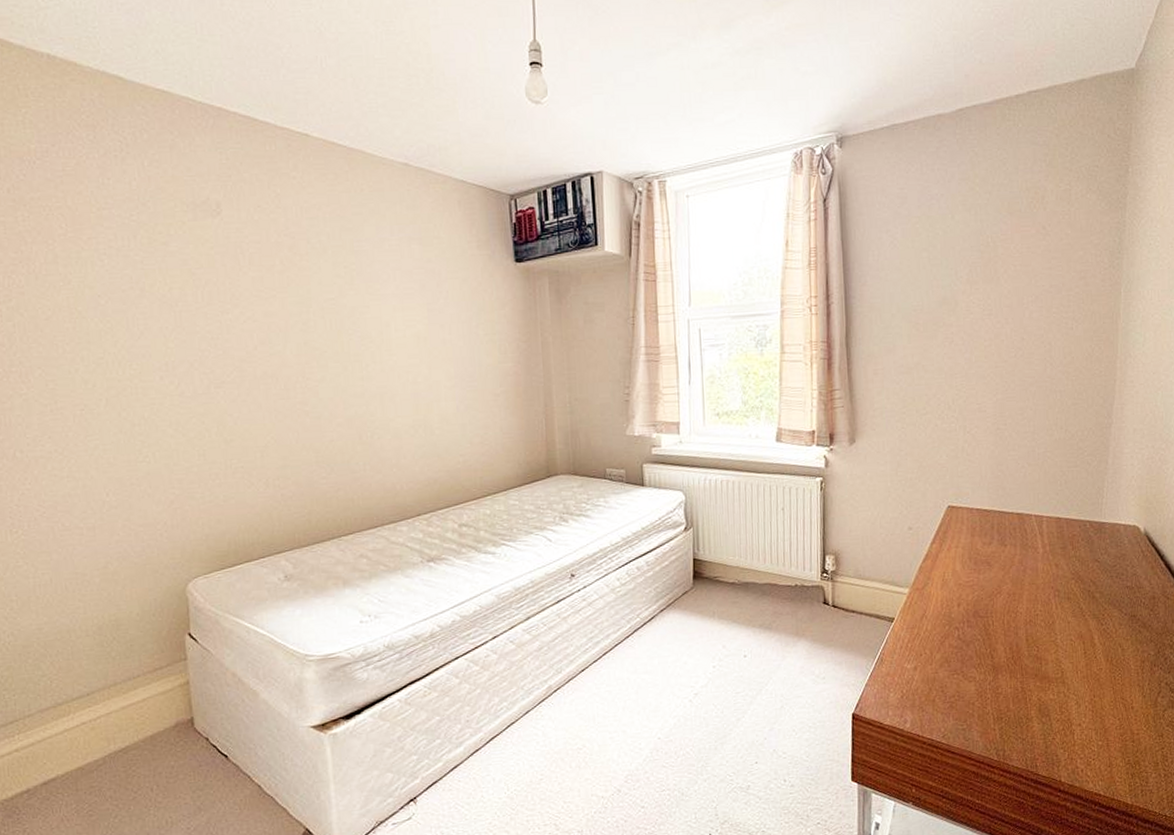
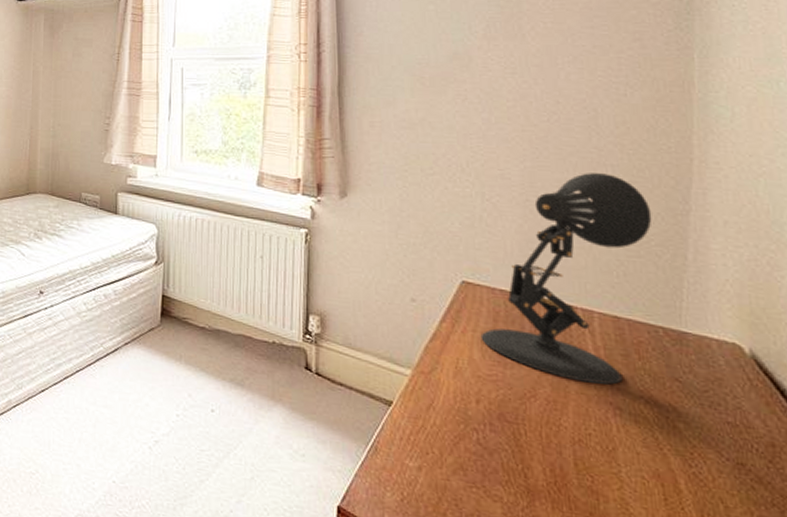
desk lamp: none [961,399,1086,575] -> present [480,173,652,385]

